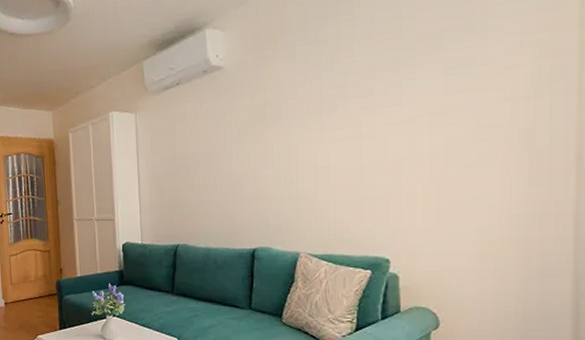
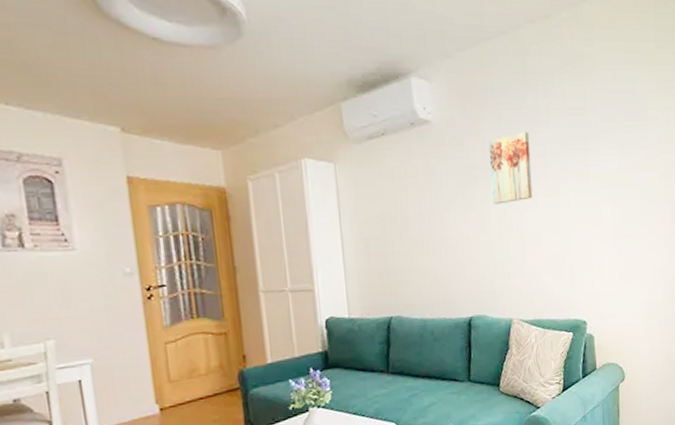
wall art: none [281,64,329,140] -> present [488,131,533,205]

